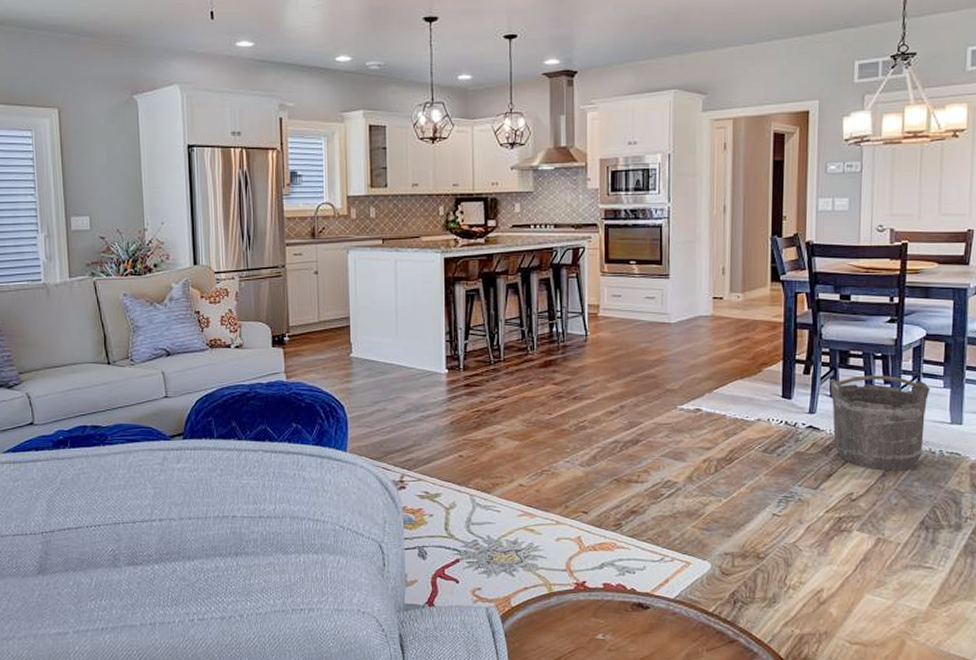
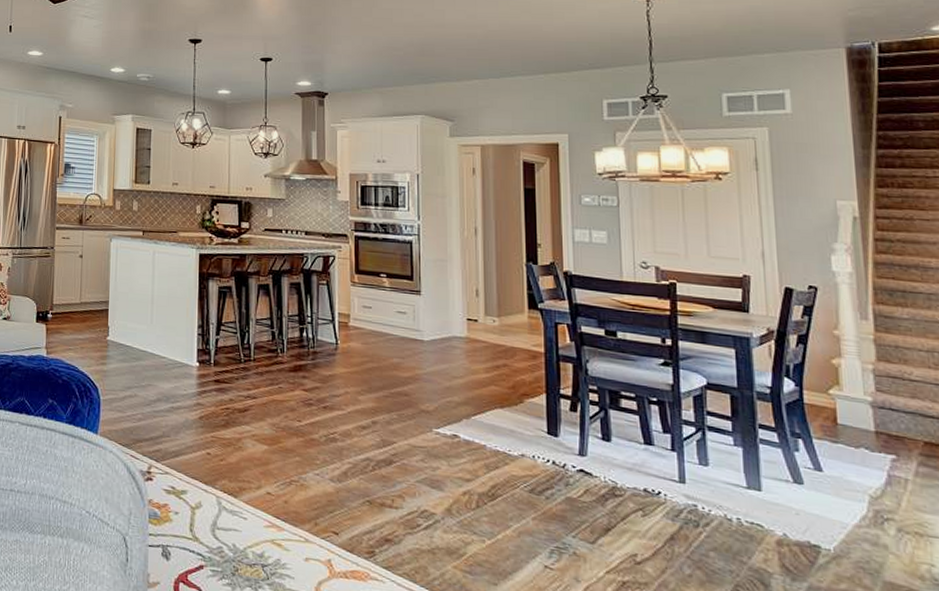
bucket: present [830,375,930,471] -> none [600,420,718,537]

